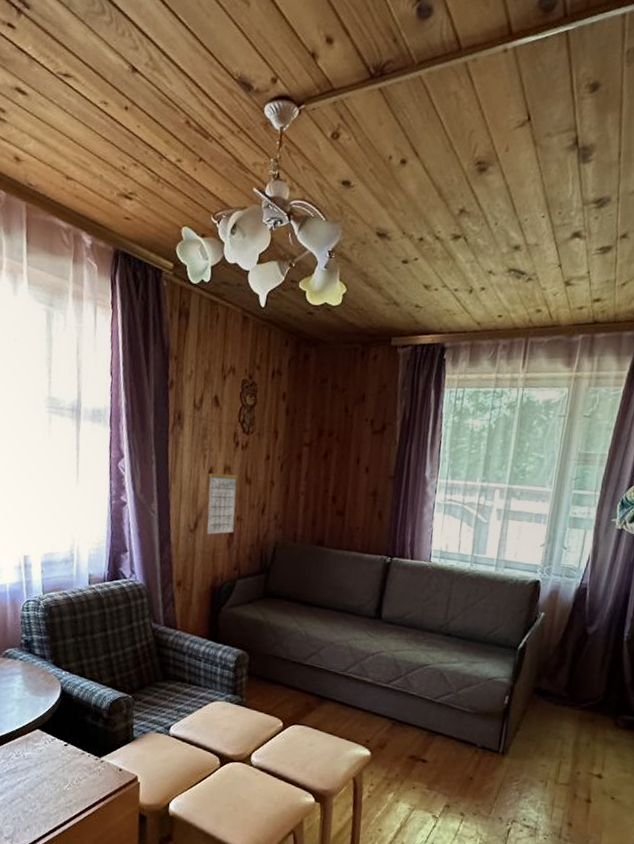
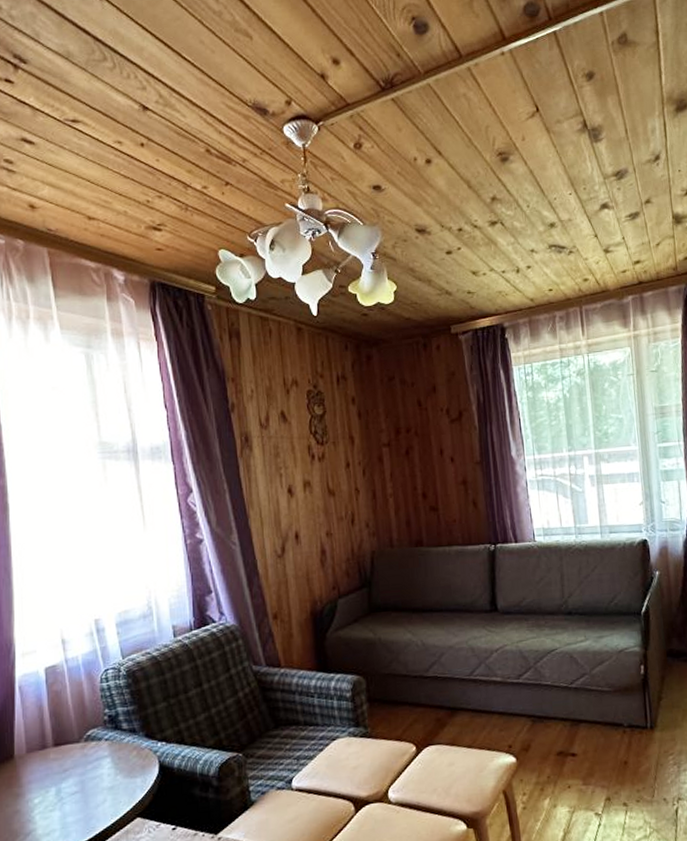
calendar: present [207,460,238,534] -> none [288,476,325,556]

